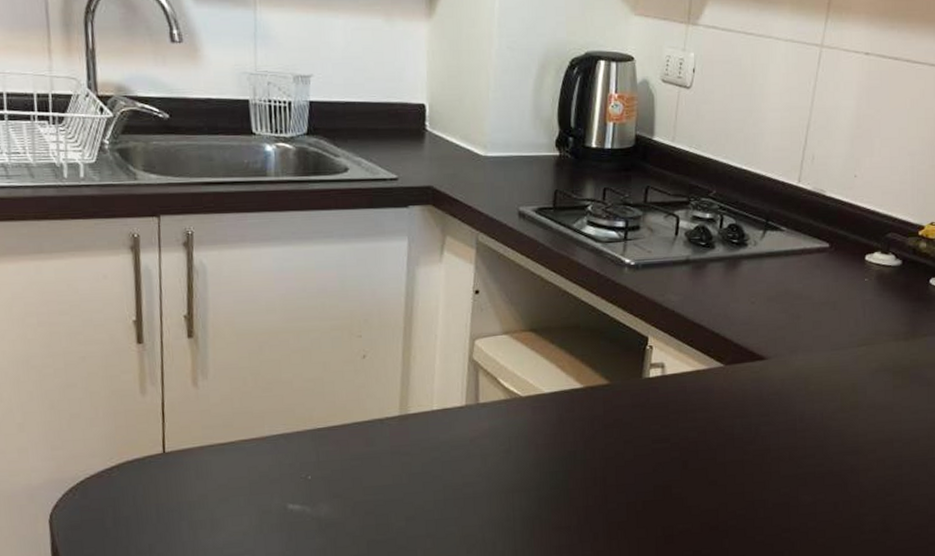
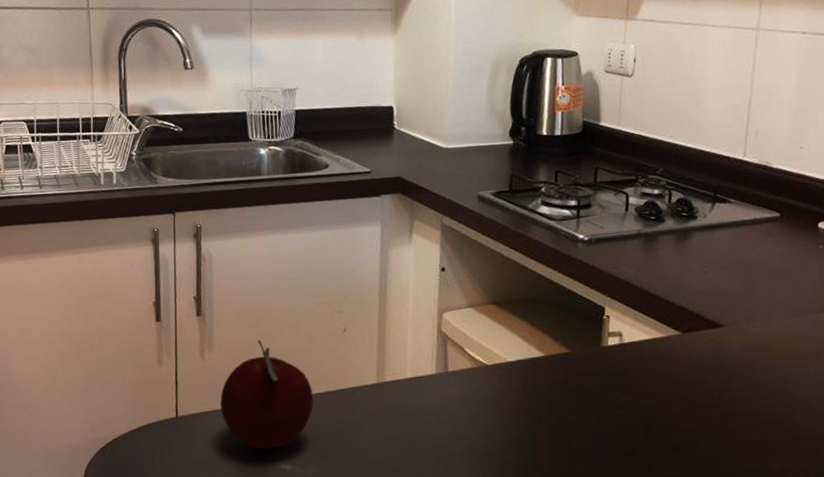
fruit: none [216,367,327,488] -> present [220,340,314,450]

